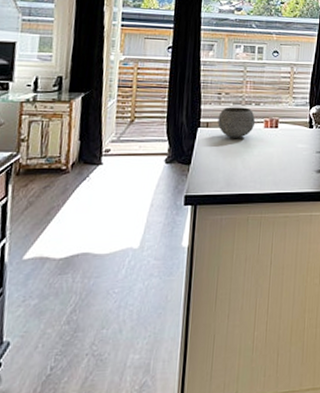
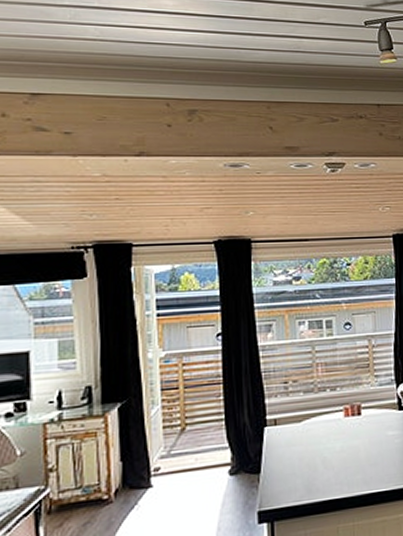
bowl: present [218,107,256,138] -> none [287,395,334,435]

